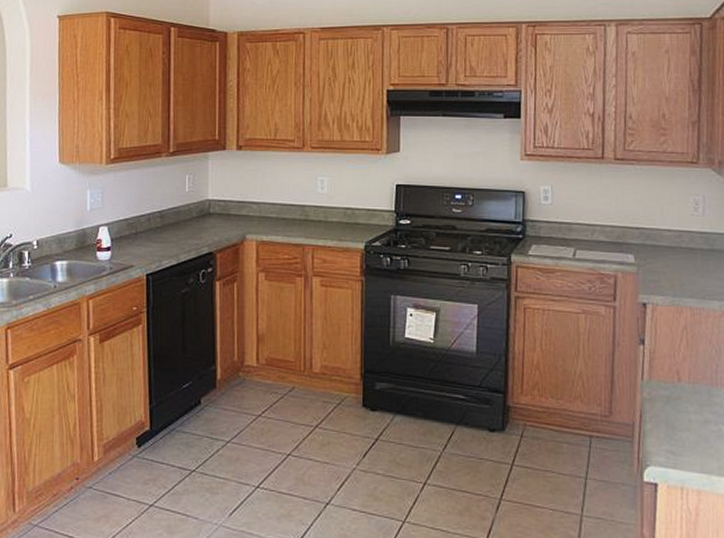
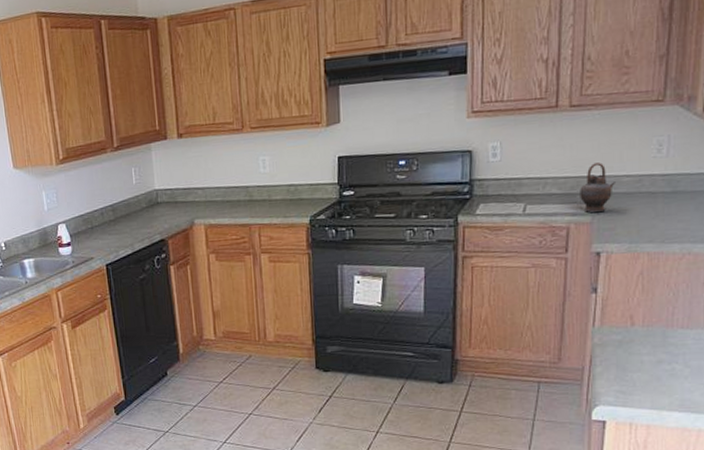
teapot: none [625,215,659,264] -> present [580,162,617,213]

